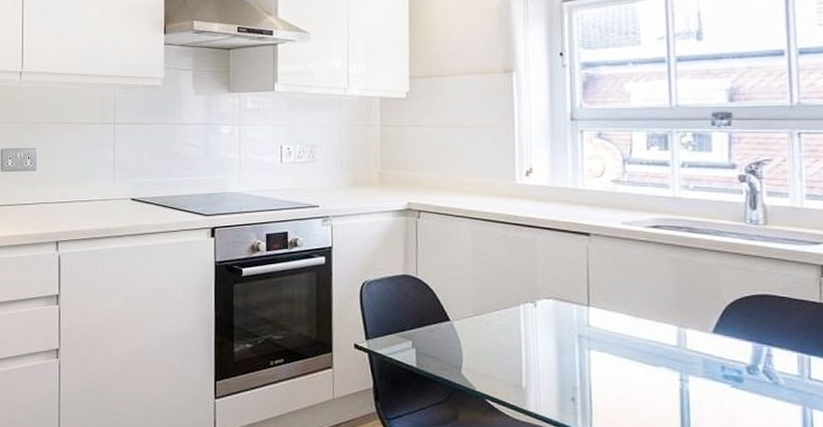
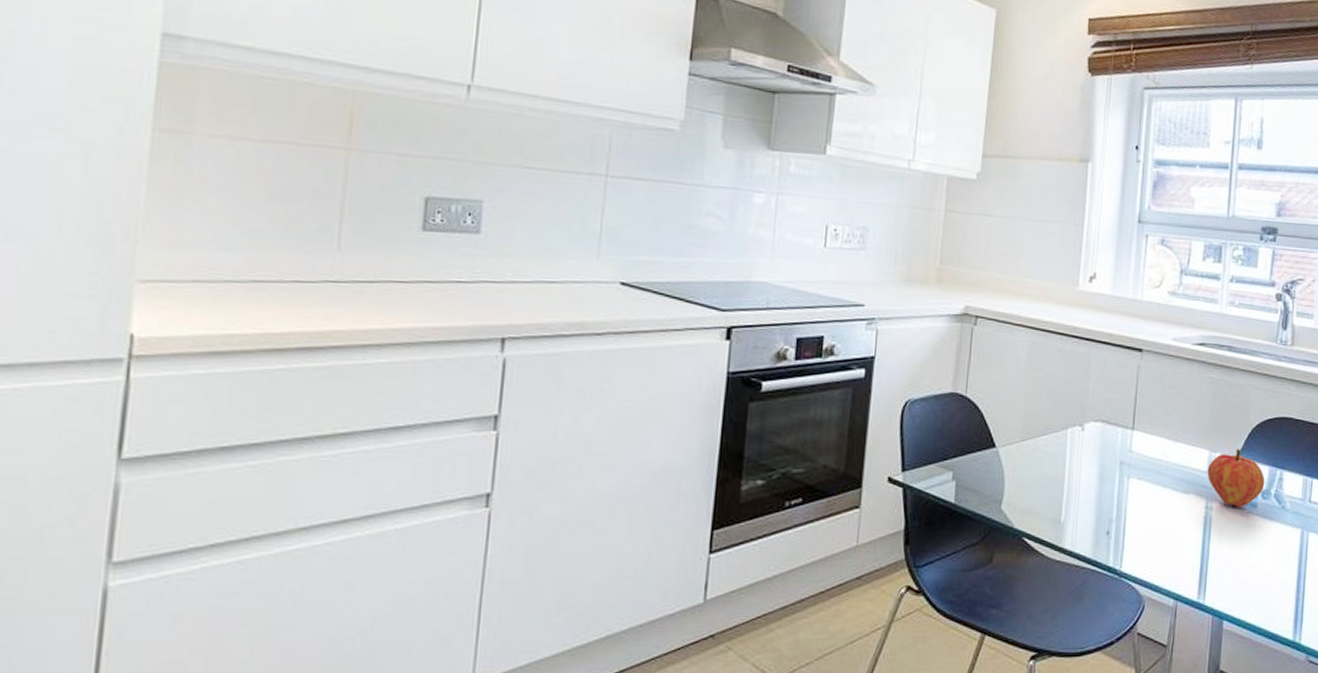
fruit: none [677,325,750,382] -> present [1207,449,1265,508]

